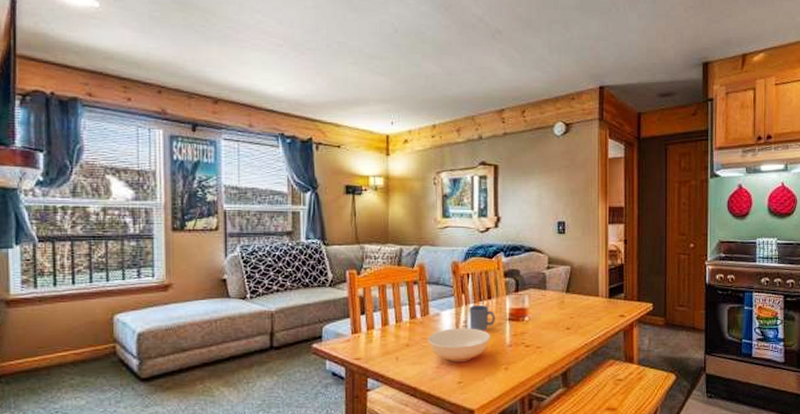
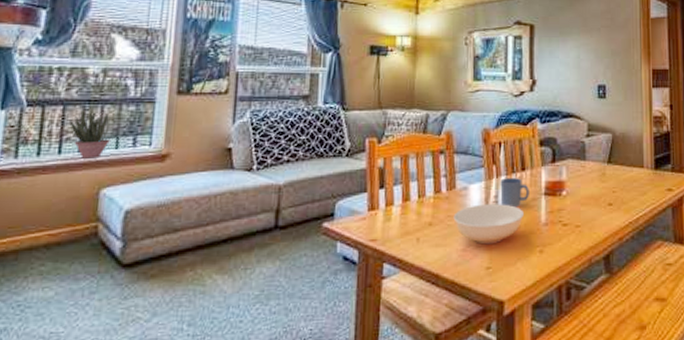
potted plant: none [79,244,117,290] -> present [69,109,110,160]

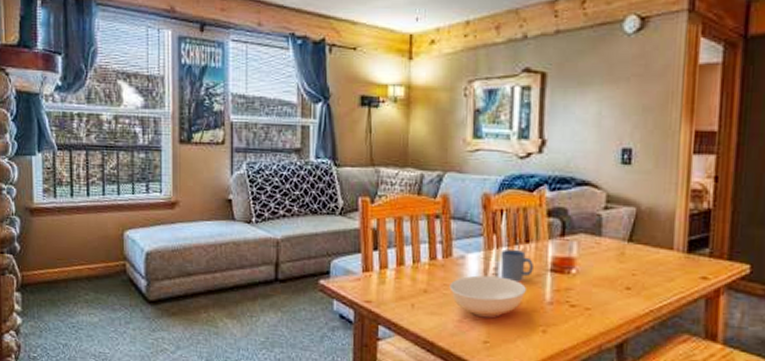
potted plant: present [69,109,110,160] -> none [93,155,127,203]

